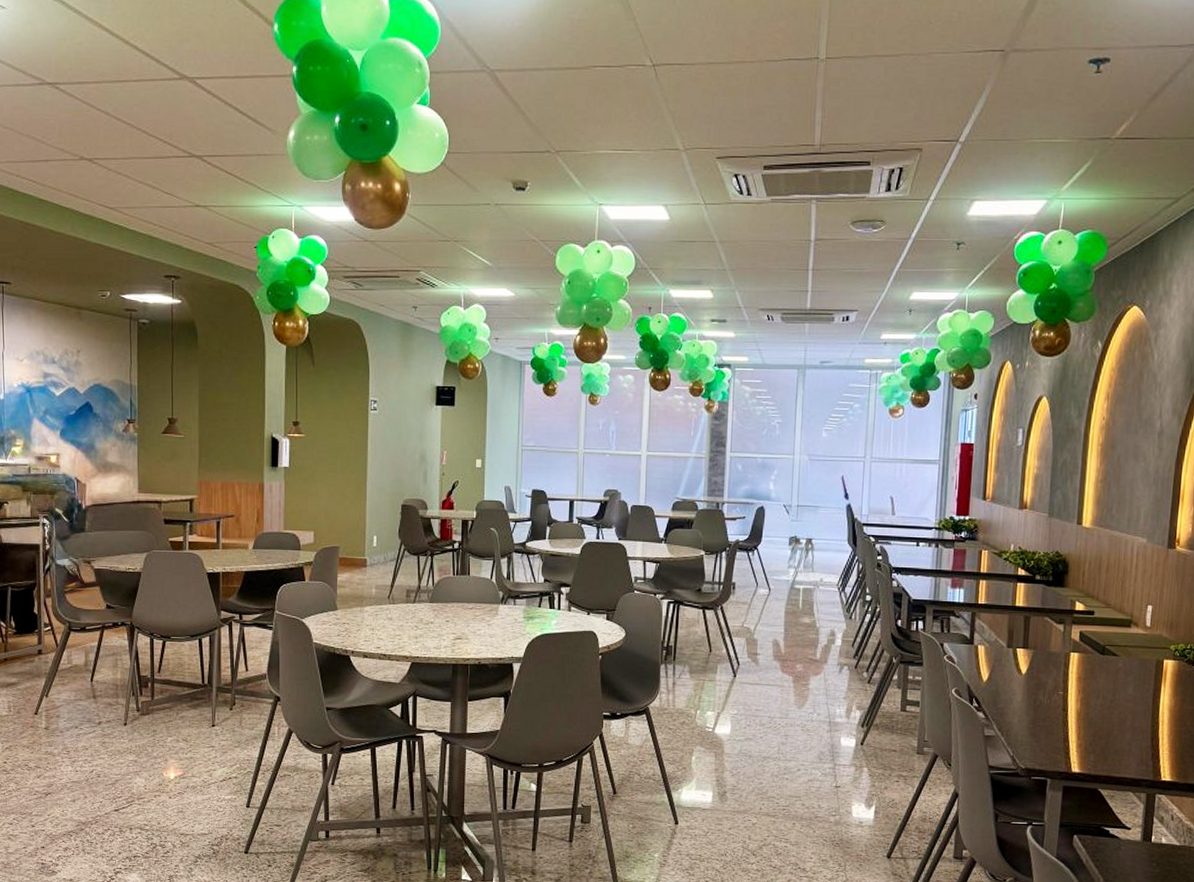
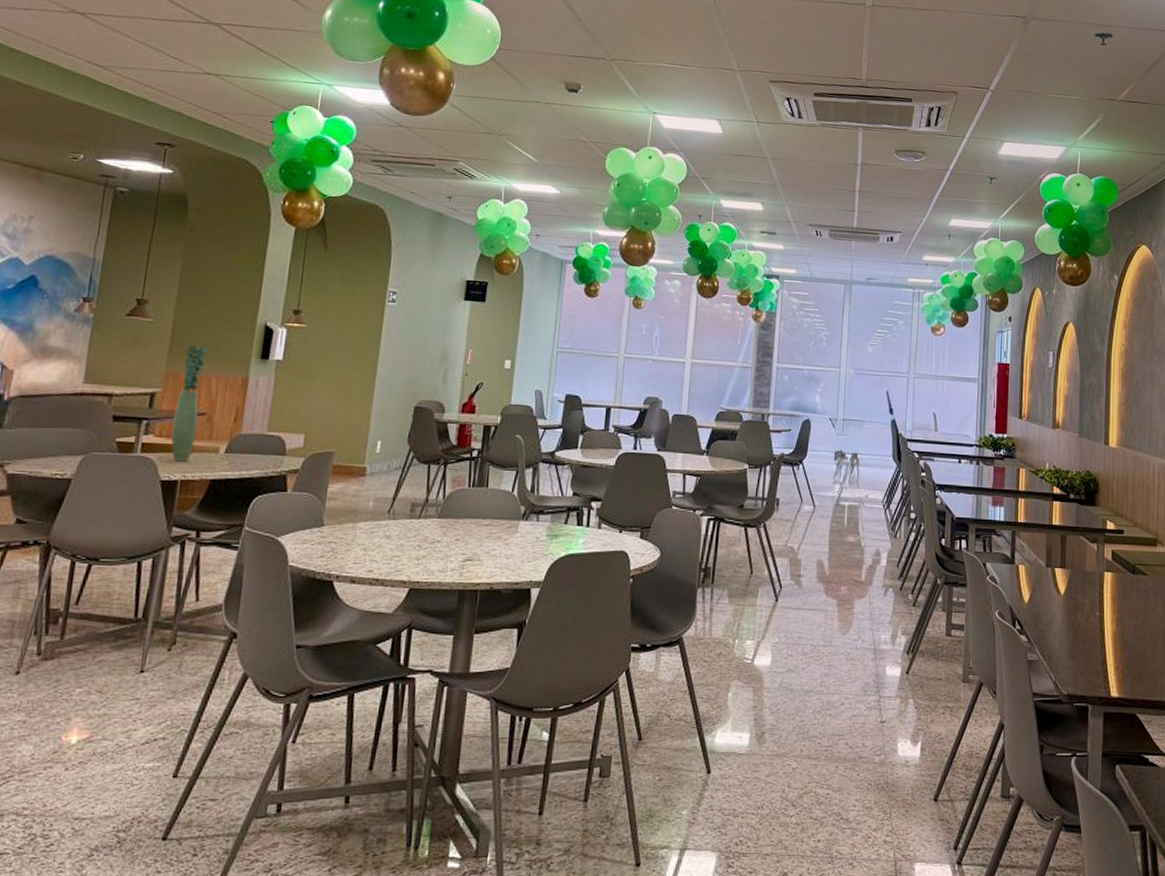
vase: none [210,454,229,557] -> present [171,342,208,462]

